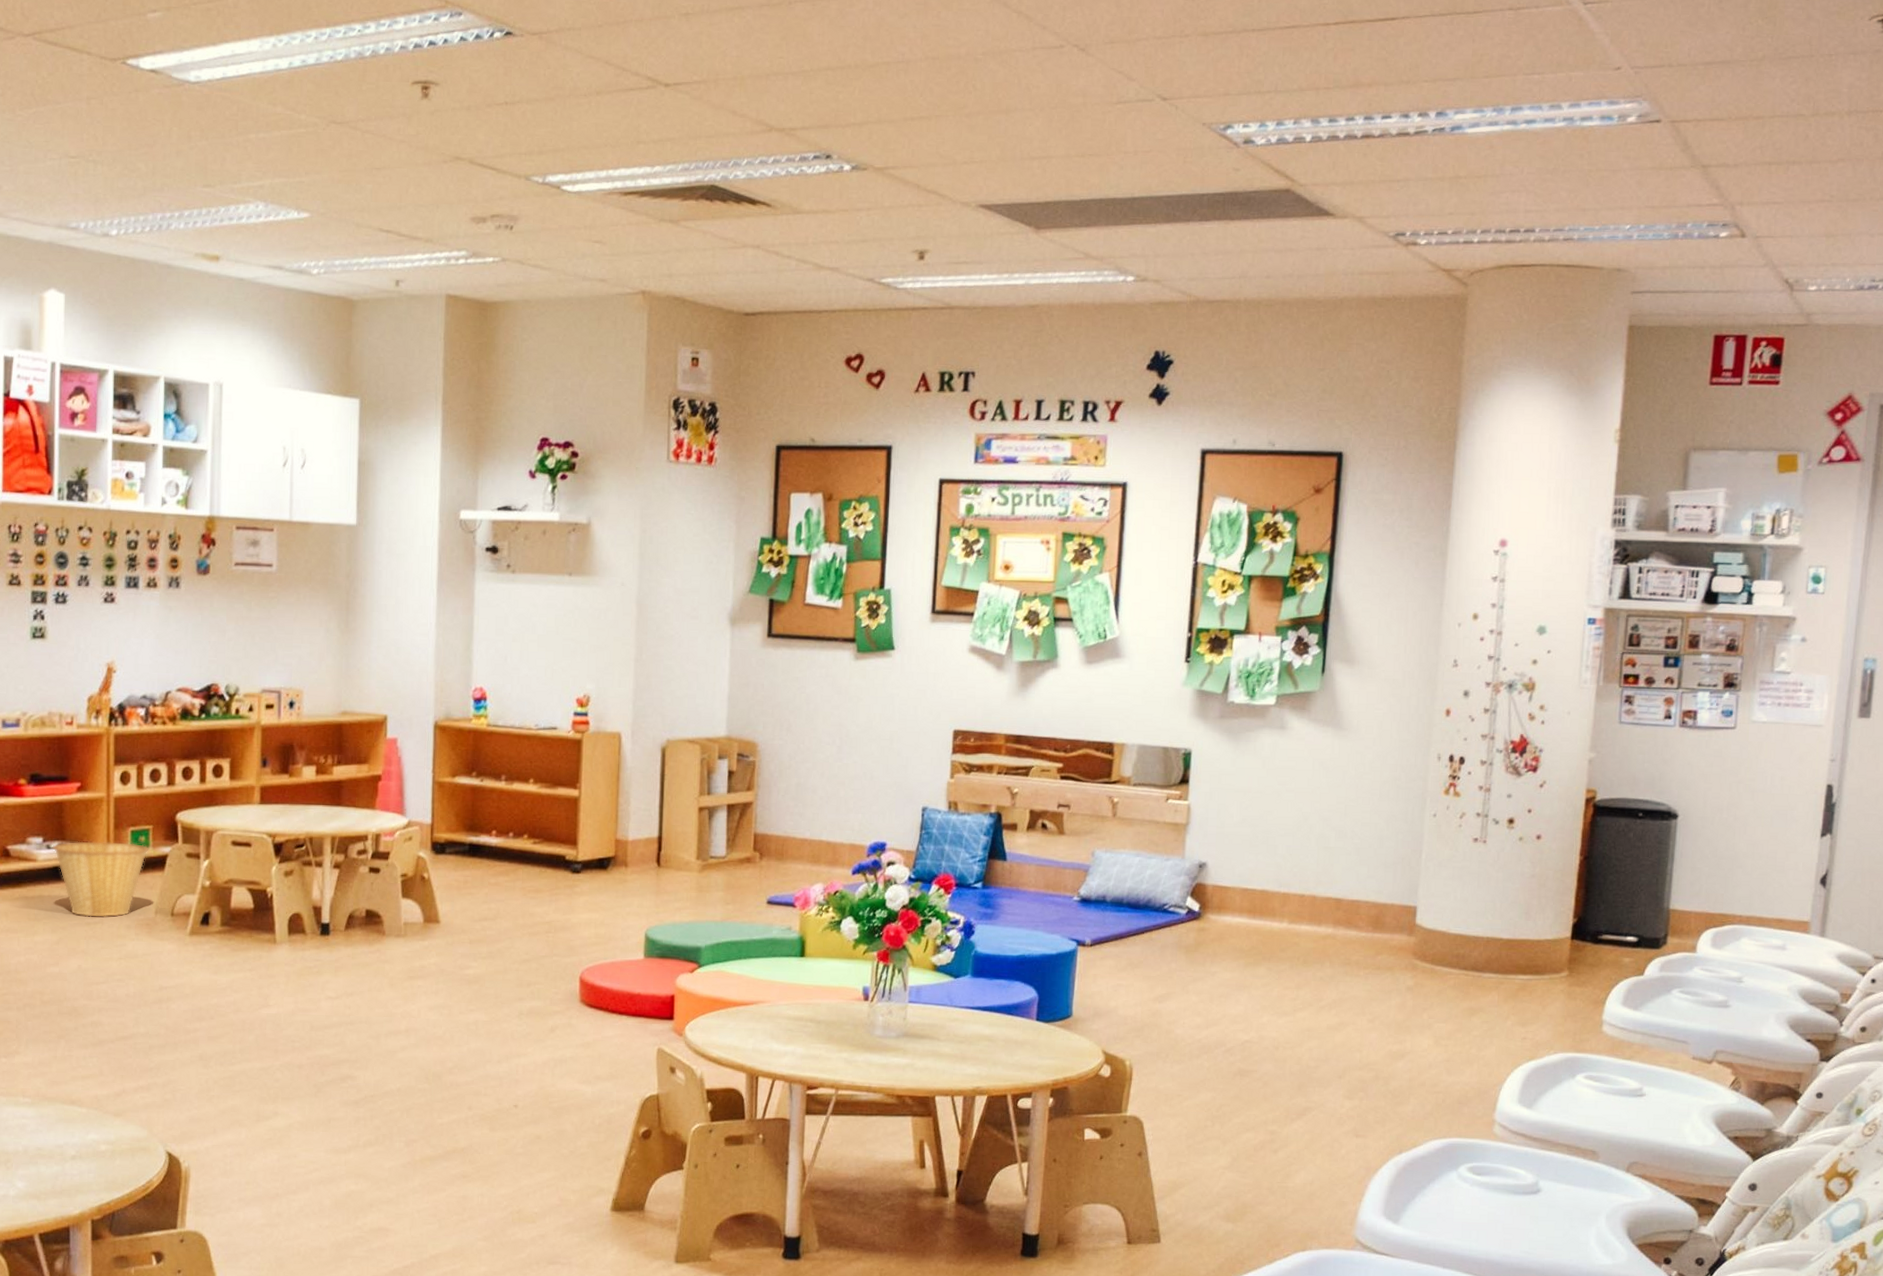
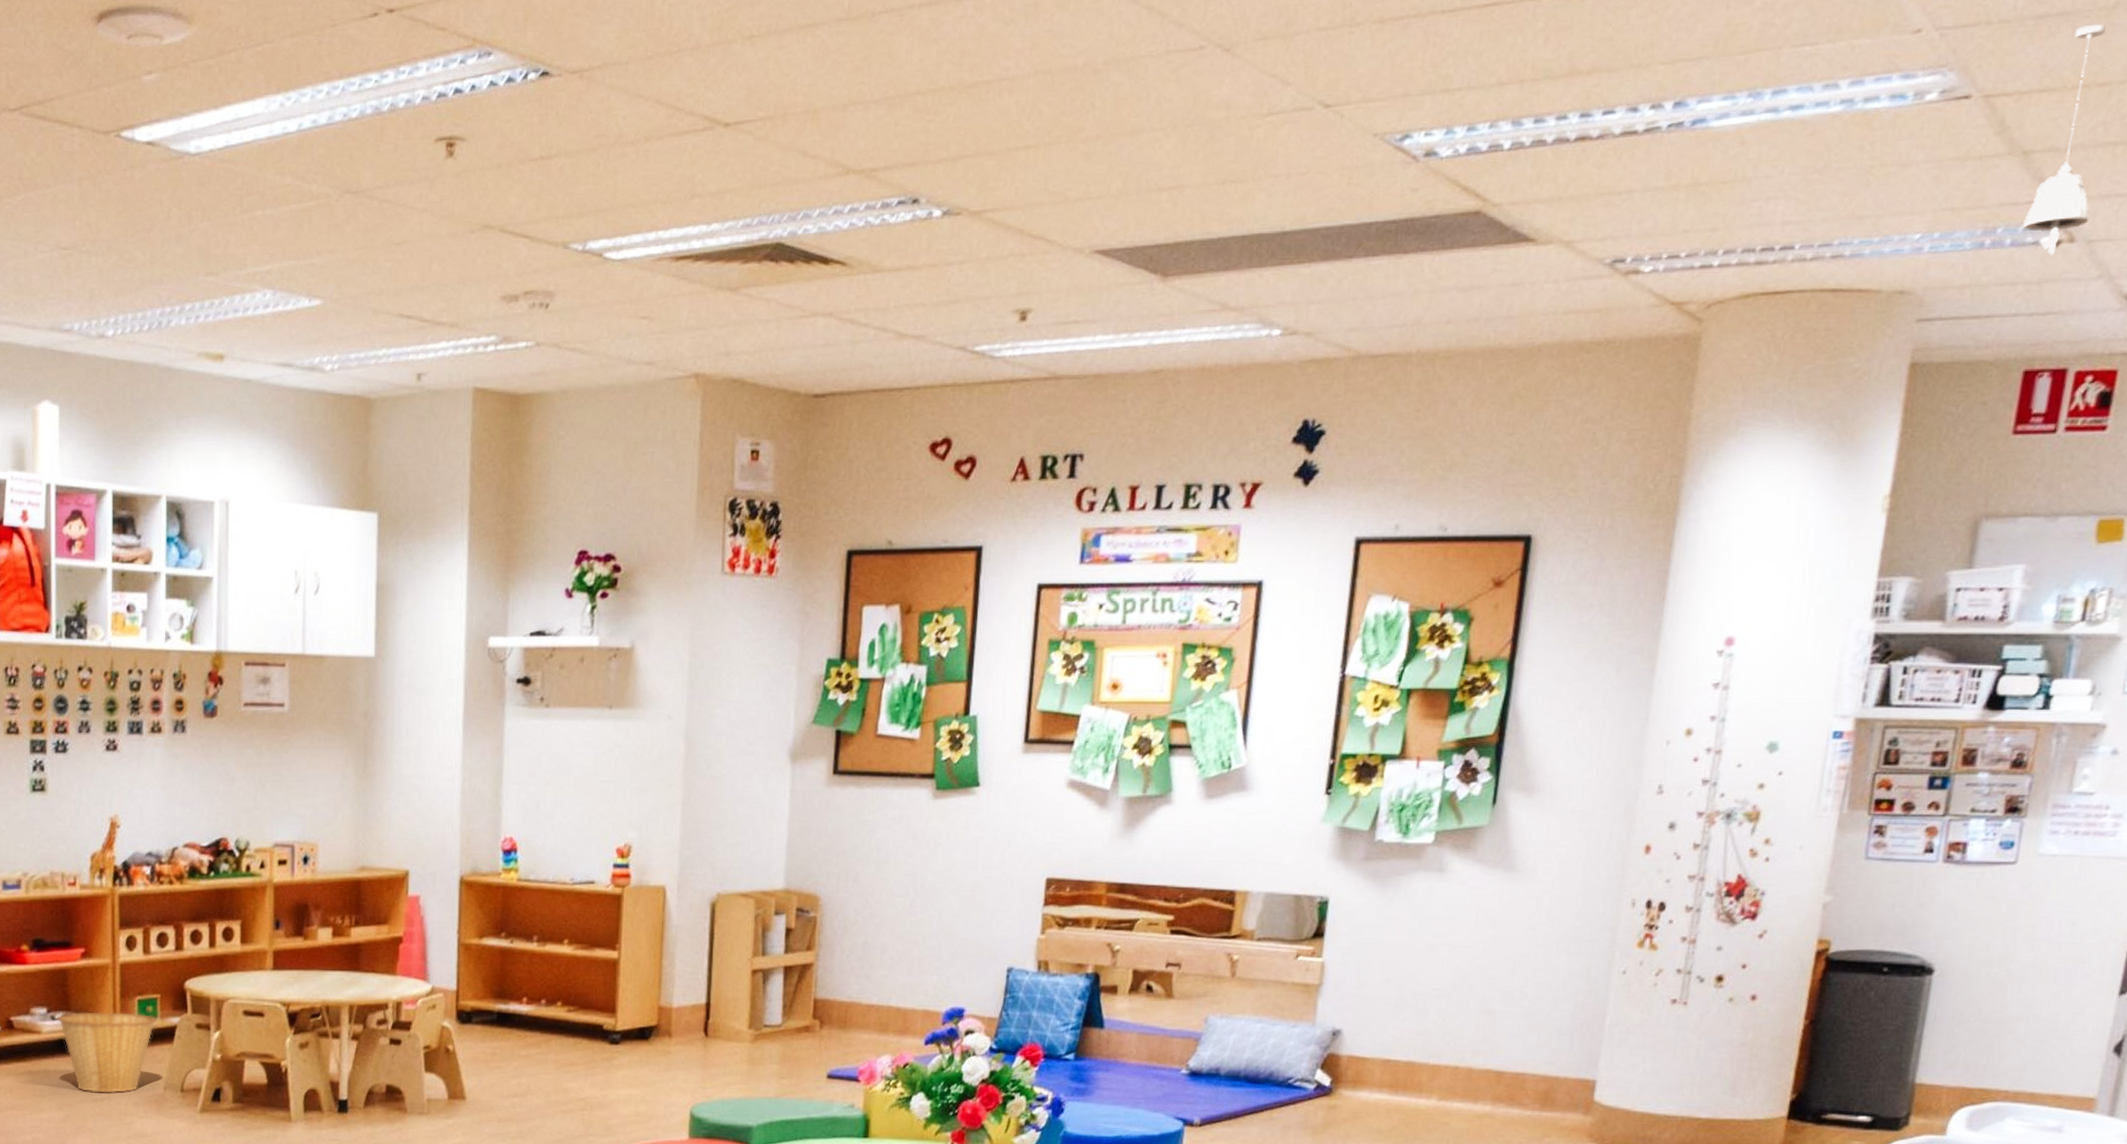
pendant light: none [1706,72,1757,247] -> present [2023,25,2106,255]

